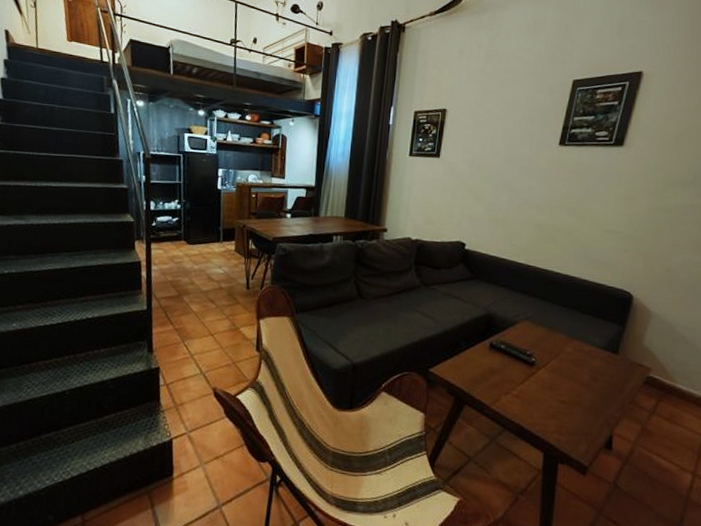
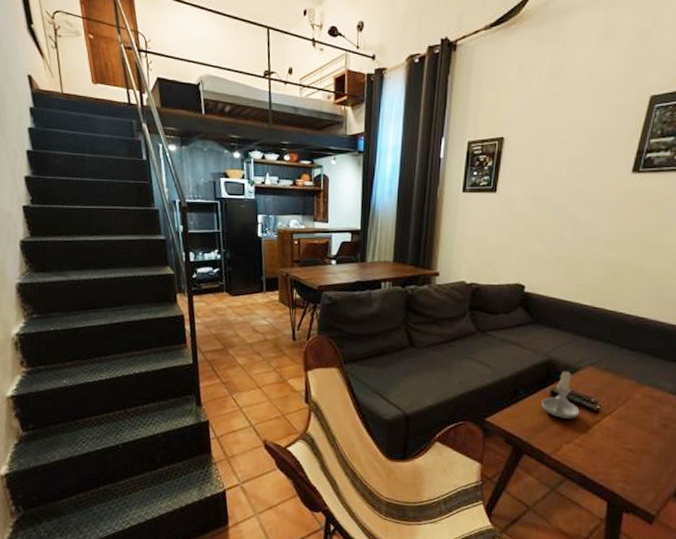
candle: none [481,324,517,371] -> present [541,371,580,419]

